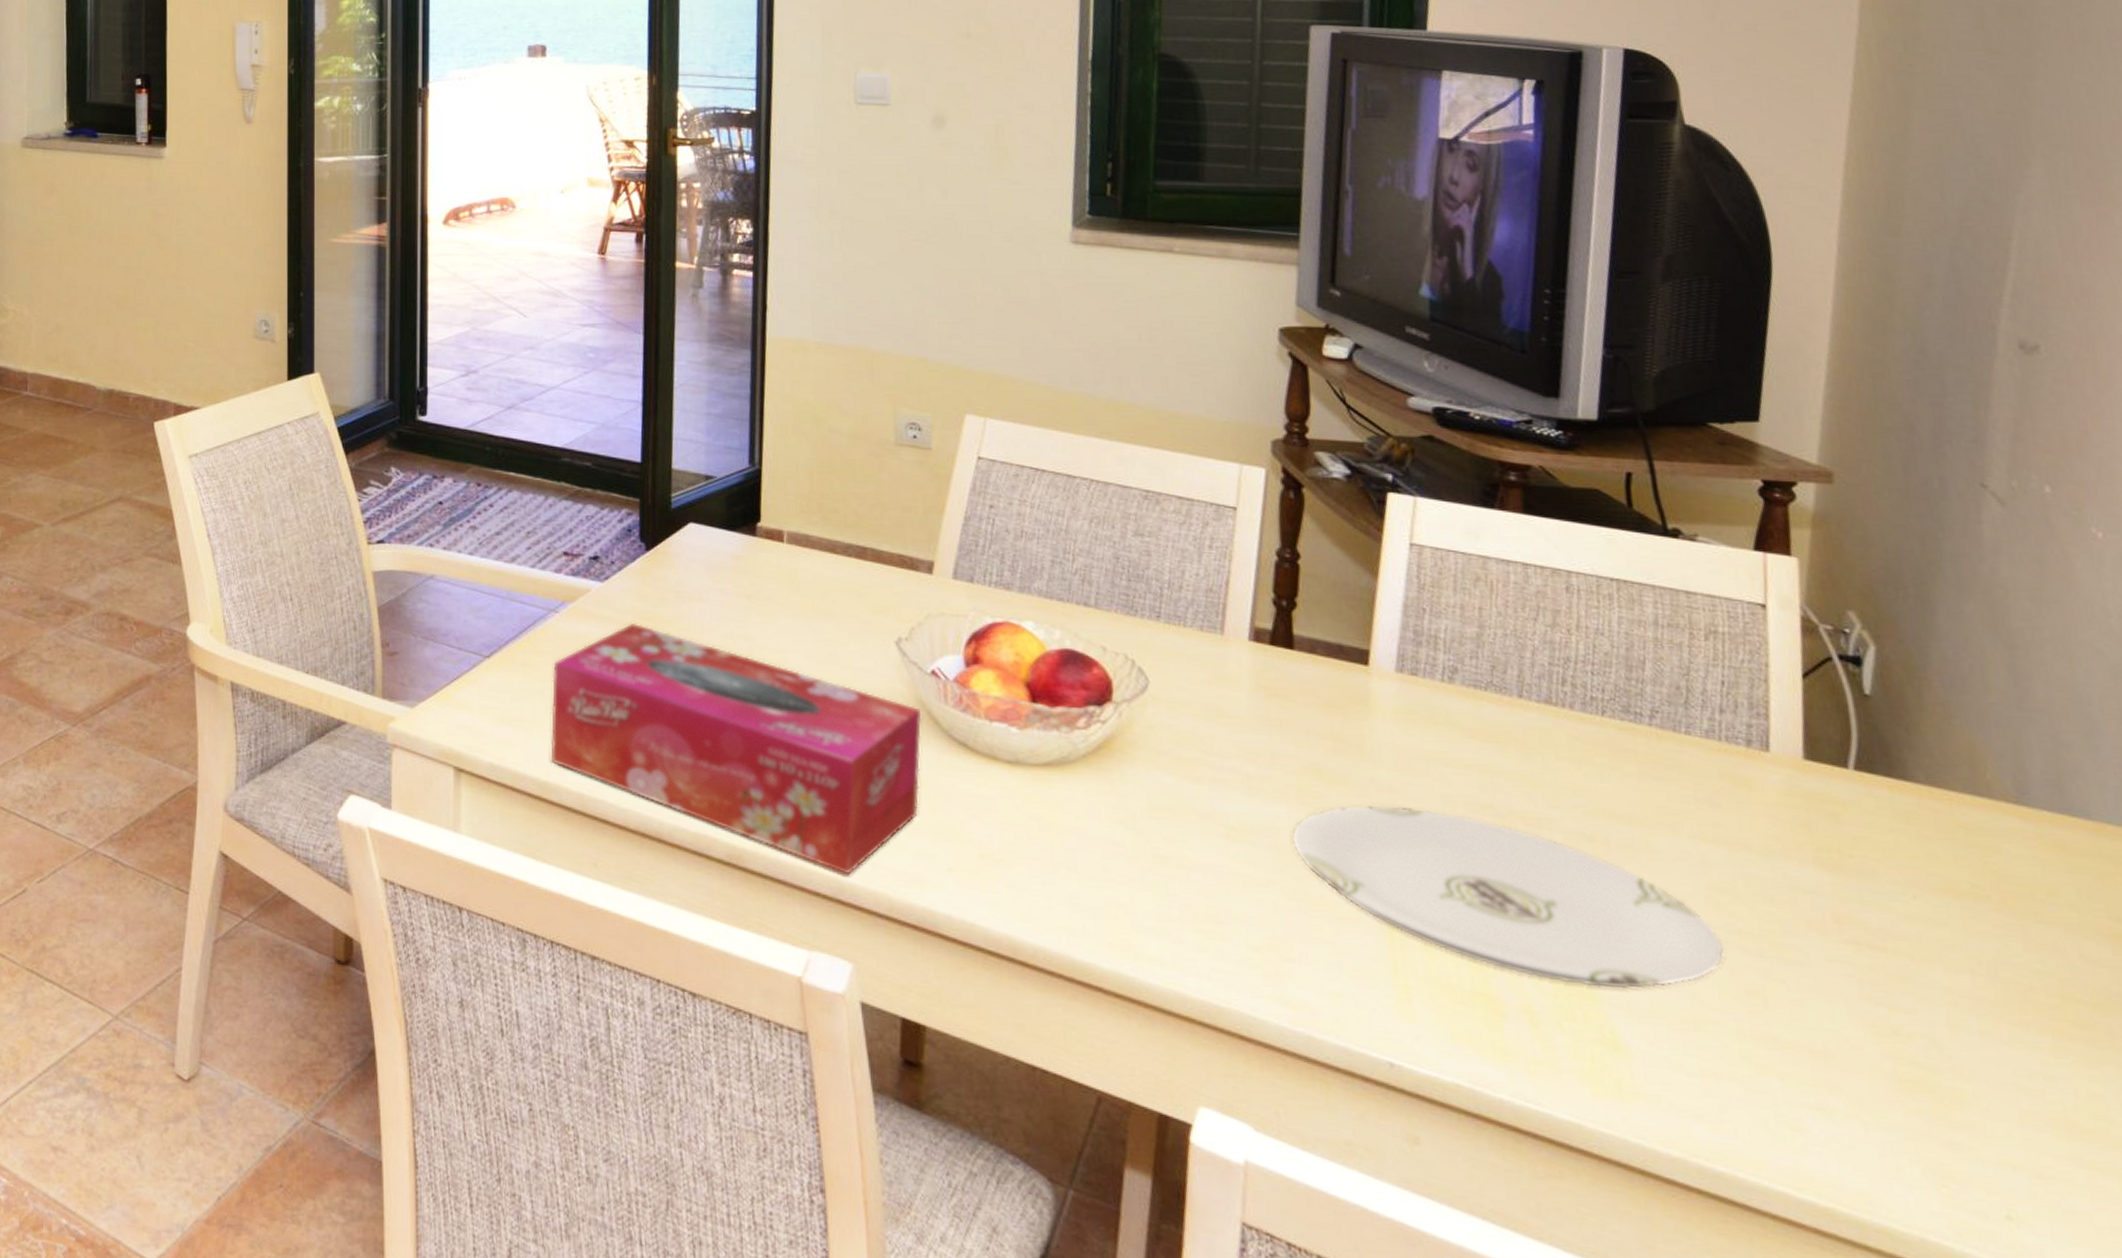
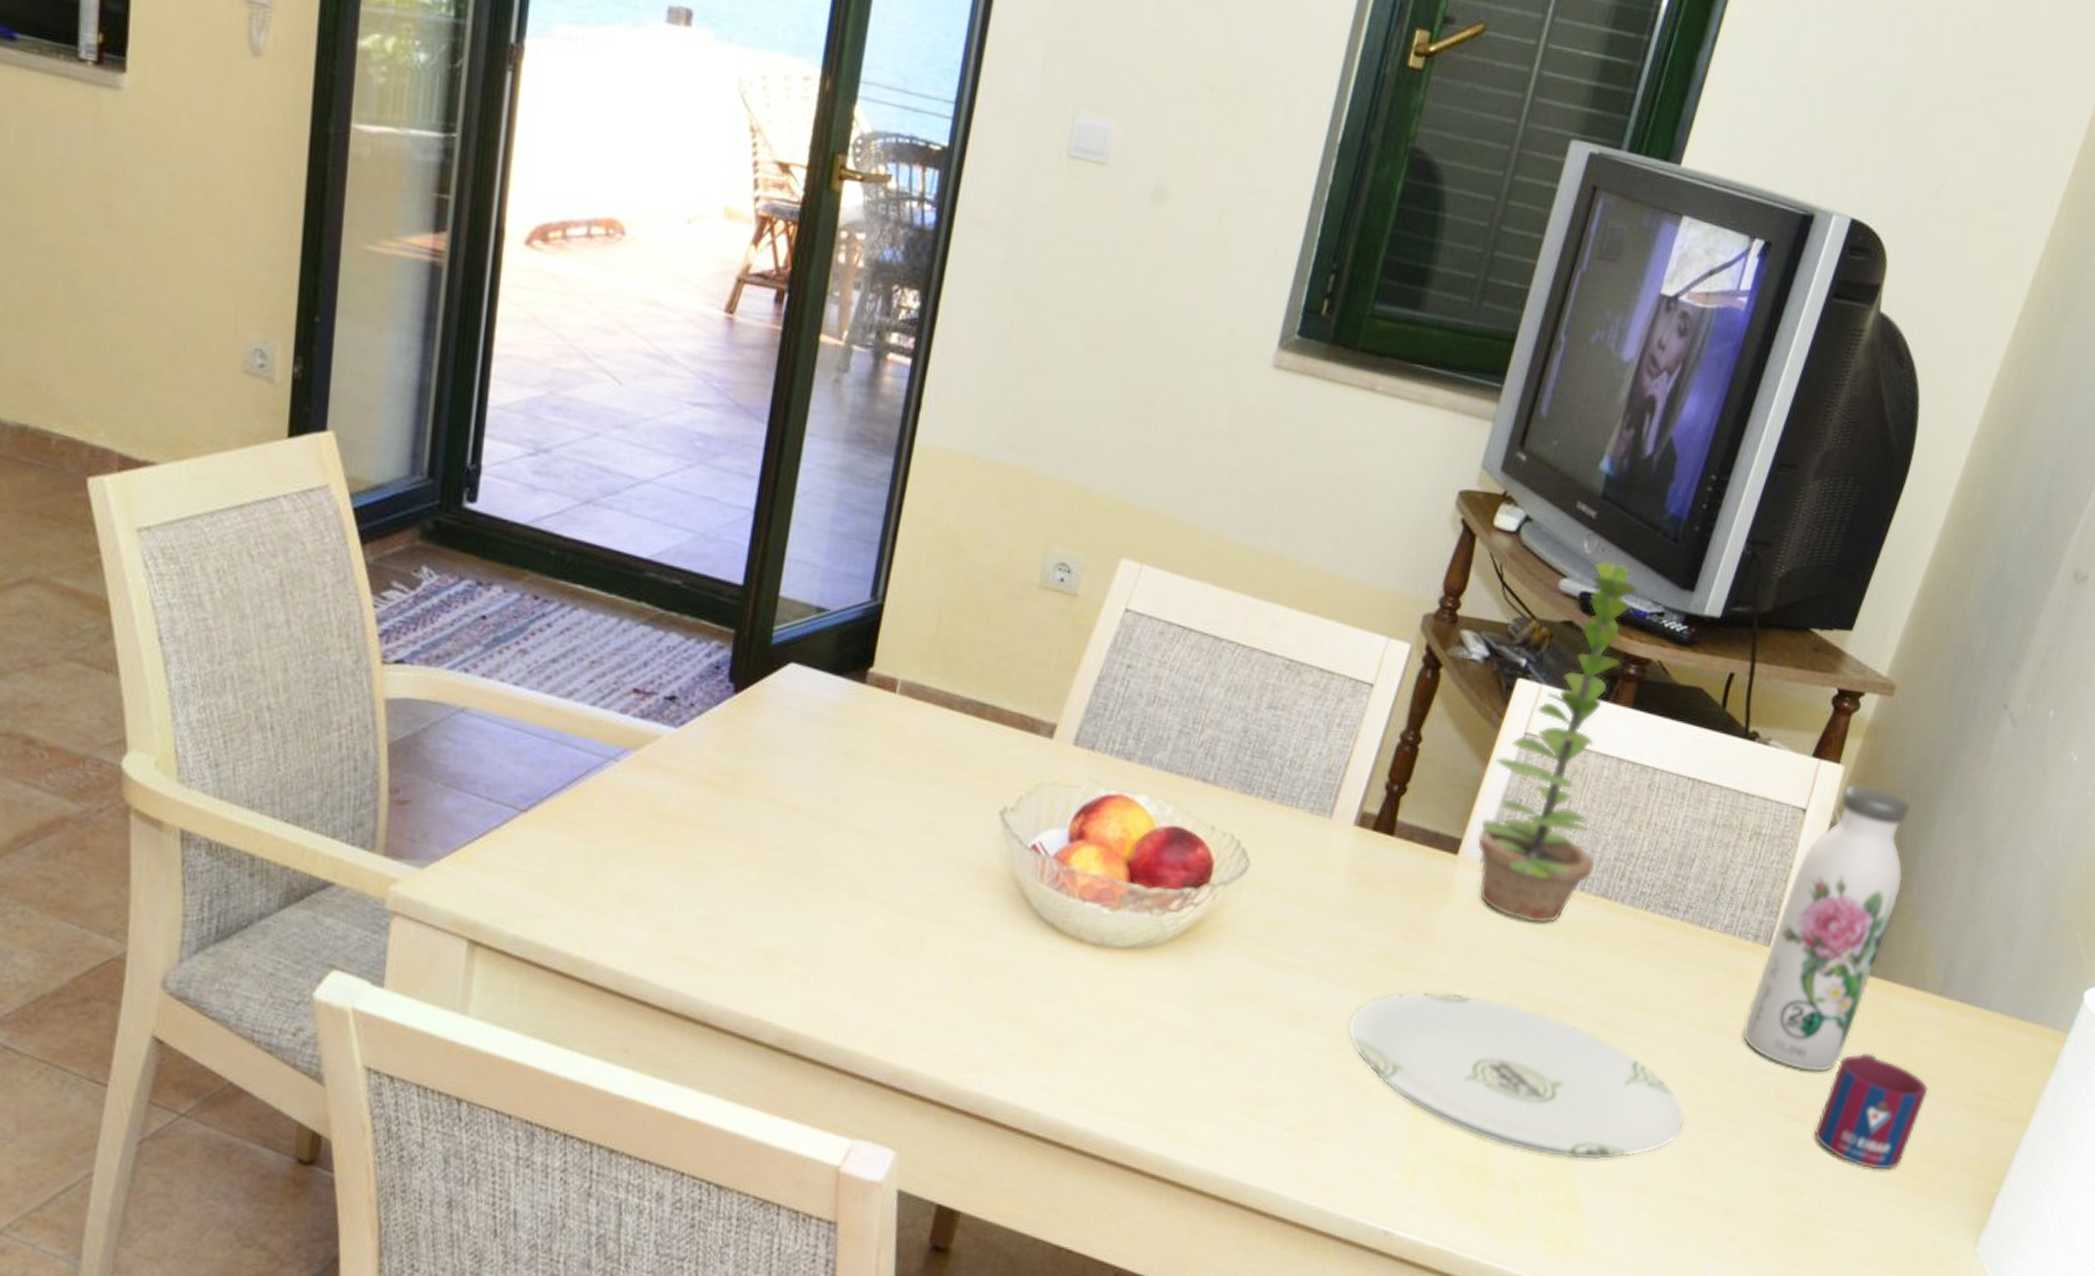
tissue box: present [551,622,922,875] -> none [590,777,1014,1061]
plant: none [1385,376,1528,733] -> present [1477,560,1638,924]
water bottle: none [1764,576,1919,892] -> present [1743,785,1911,1072]
mug: none [1900,870,2044,1011] -> present [1814,1053,1928,1170]

